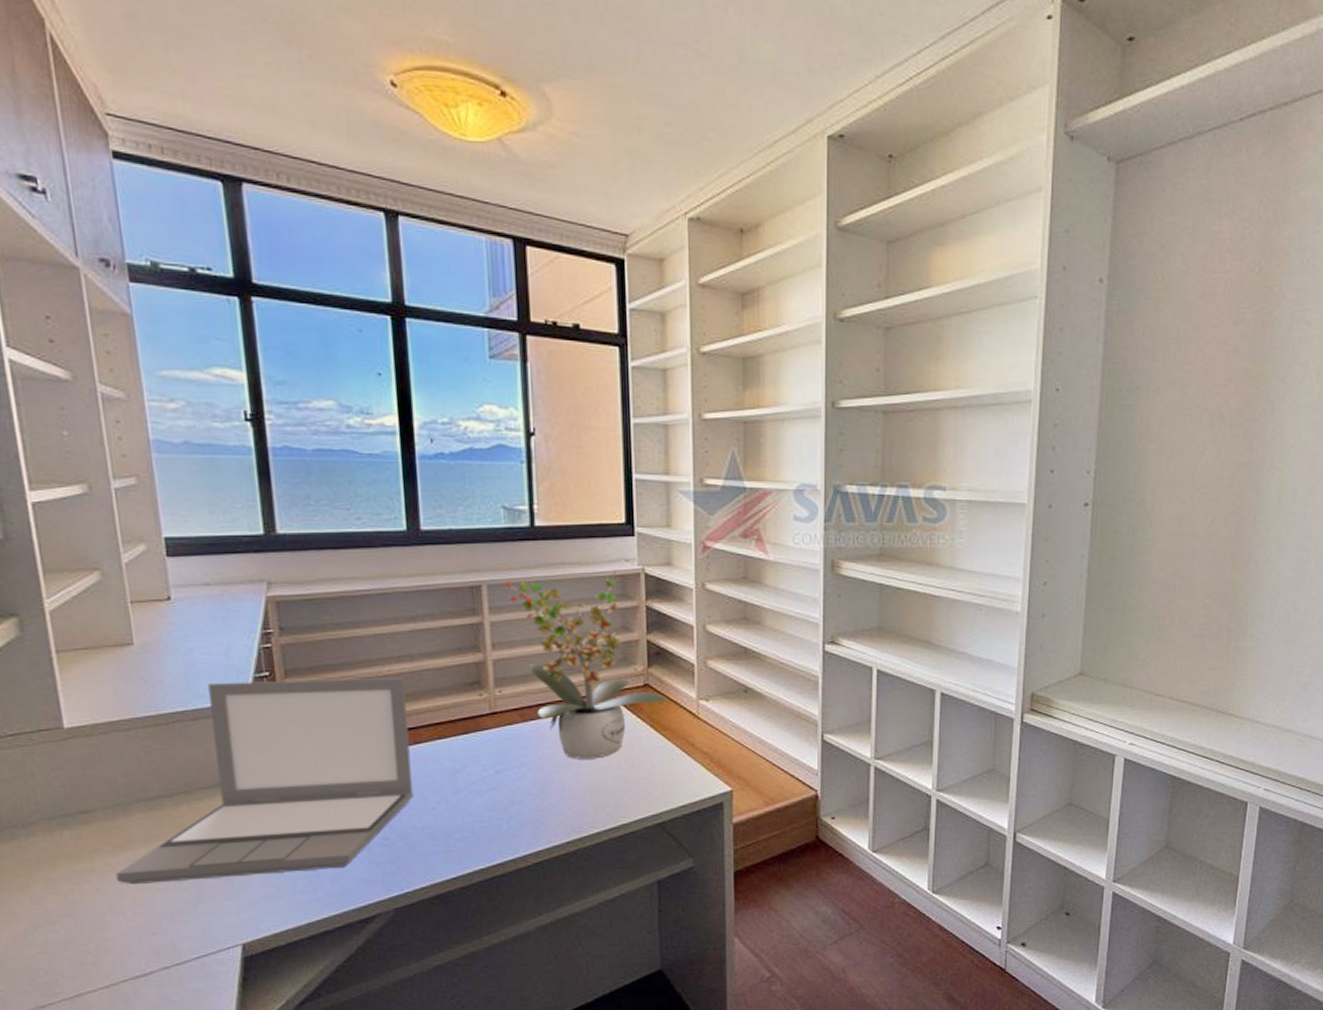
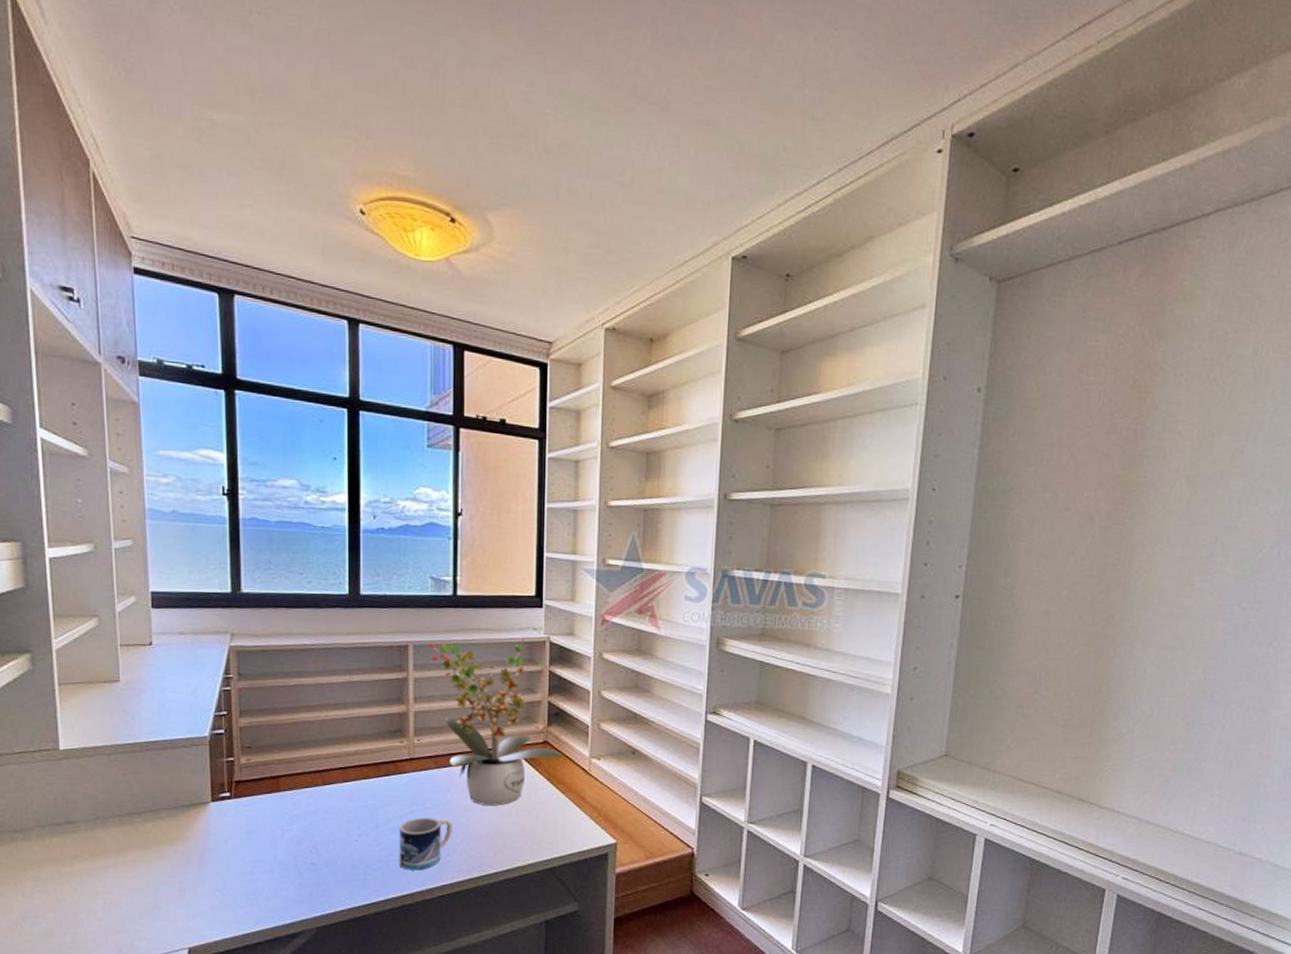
laptop: present [116,678,415,884] -> none [91,718,340,889]
mug: none [483,777,546,837] -> present [399,817,452,871]

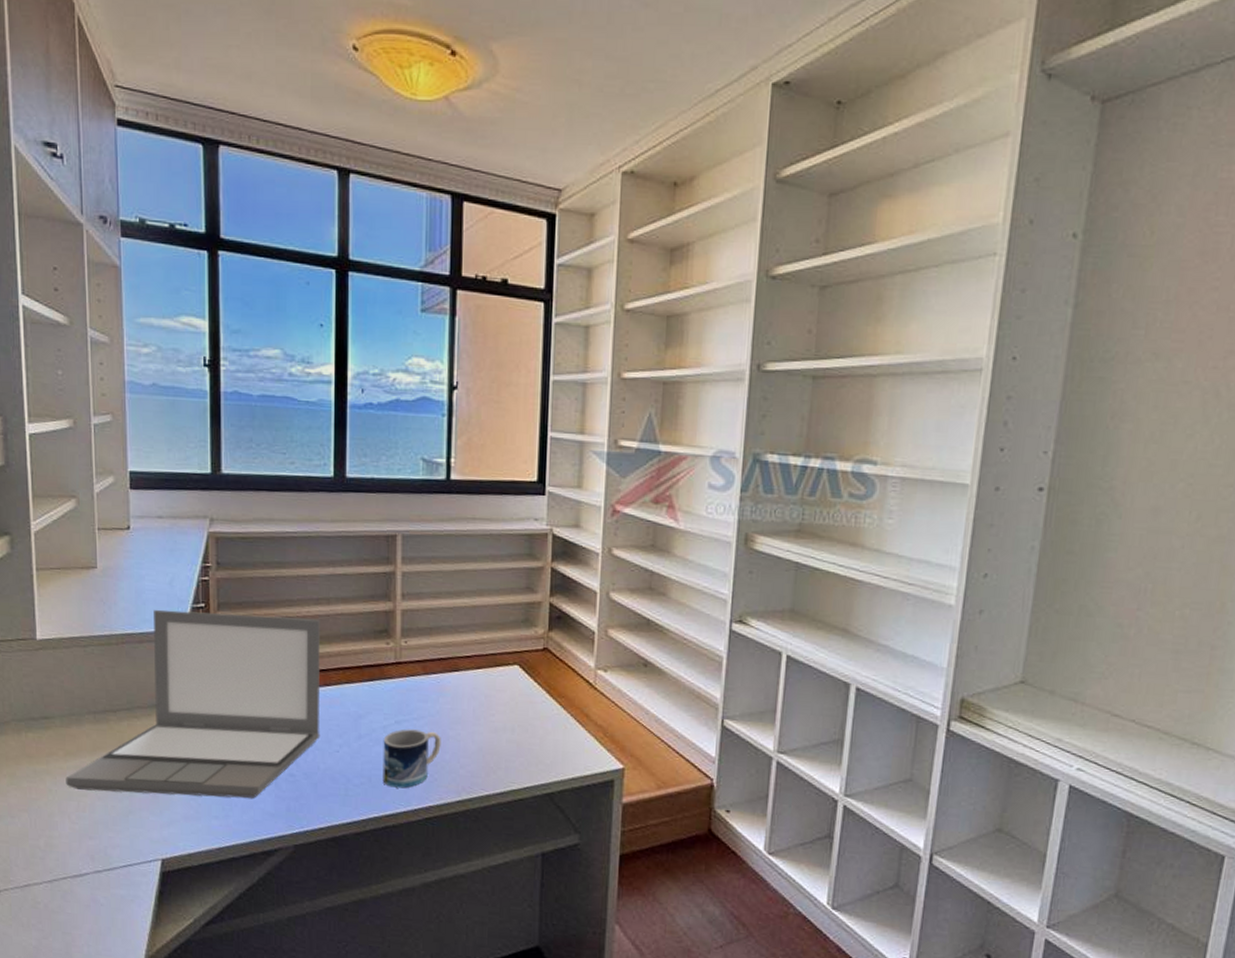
laptop: none [91,718,340,889] -> present [66,609,320,798]
potted plant: present [428,637,565,806] -> none [418,528,567,720]

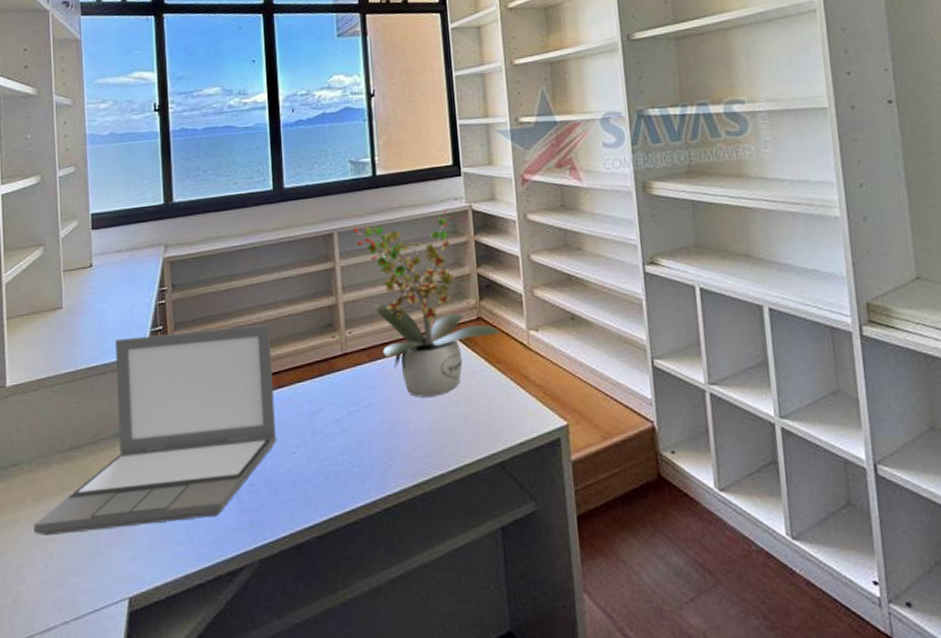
mug: present [382,729,441,788] -> none [337,417,393,482]
potted plant: none [418,528,567,720] -> present [352,209,501,397]

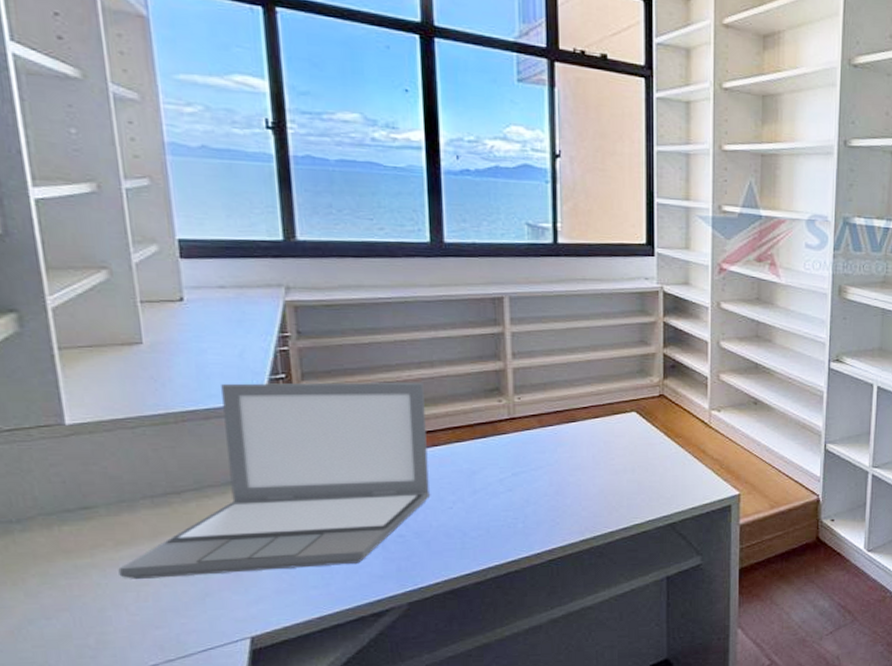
potted plant: present [352,209,501,397] -> none [526,287,683,463]

